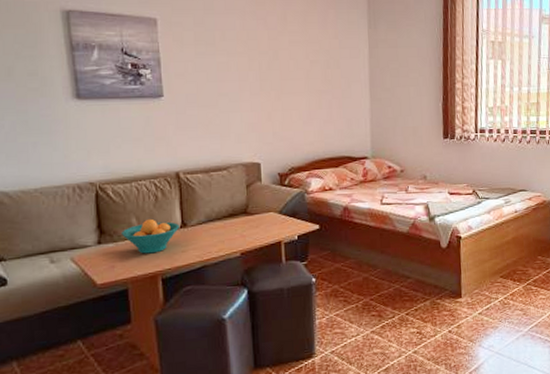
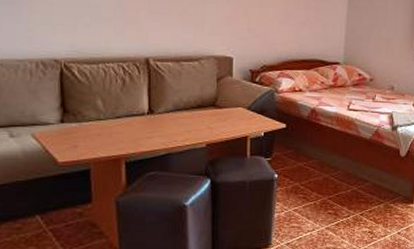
fruit bowl: present [122,218,179,254] -> none [86,102,146,137]

